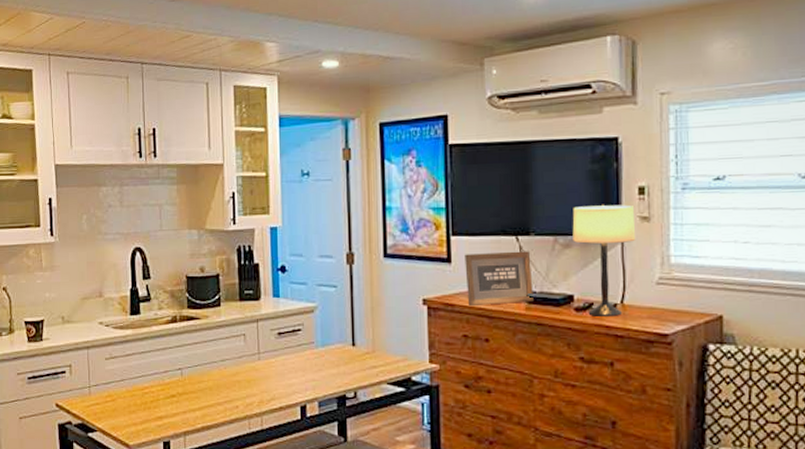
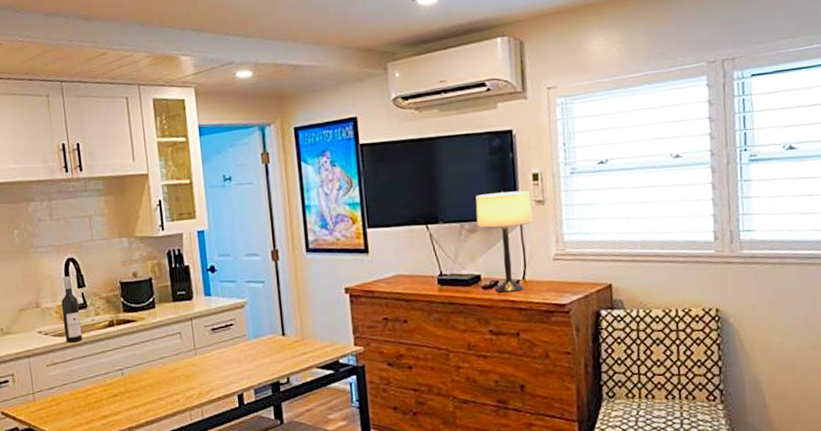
bottle: none [125,266,144,338] -> present [61,276,83,344]
picture frame: present [465,251,534,307] -> none [380,237,445,292]

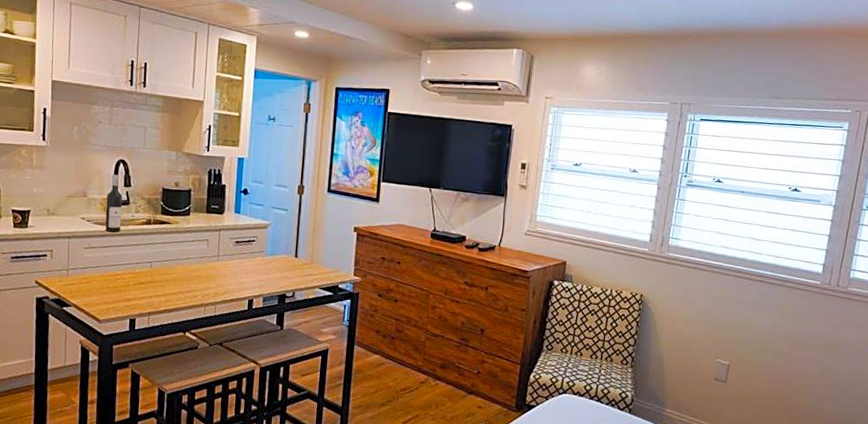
table lamp: present [476,190,533,294] -> none [470,171,516,255]

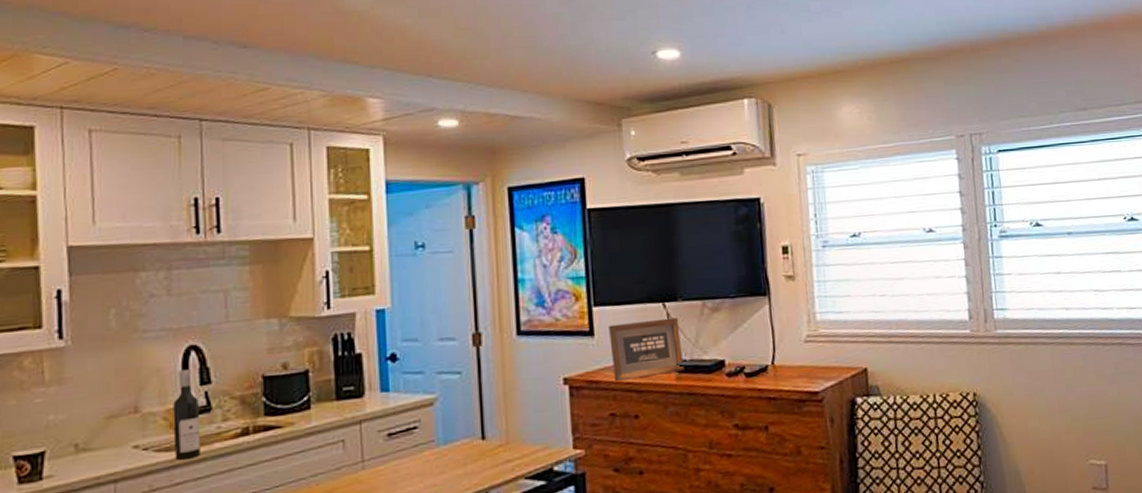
picture frame: none [388,197,439,238] -> present [609,317,684,382]

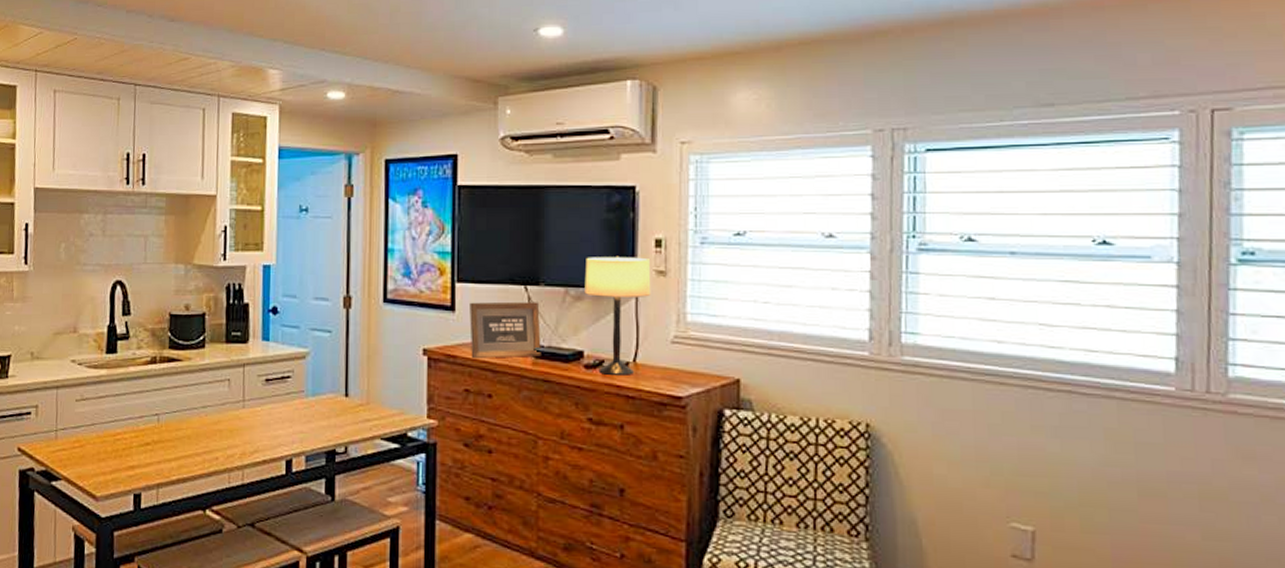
bottle: present [173,369,201,461] -> none [100,301,121,378]
table lamp: none [720,264,783,381] -> present [584,256,651,377]

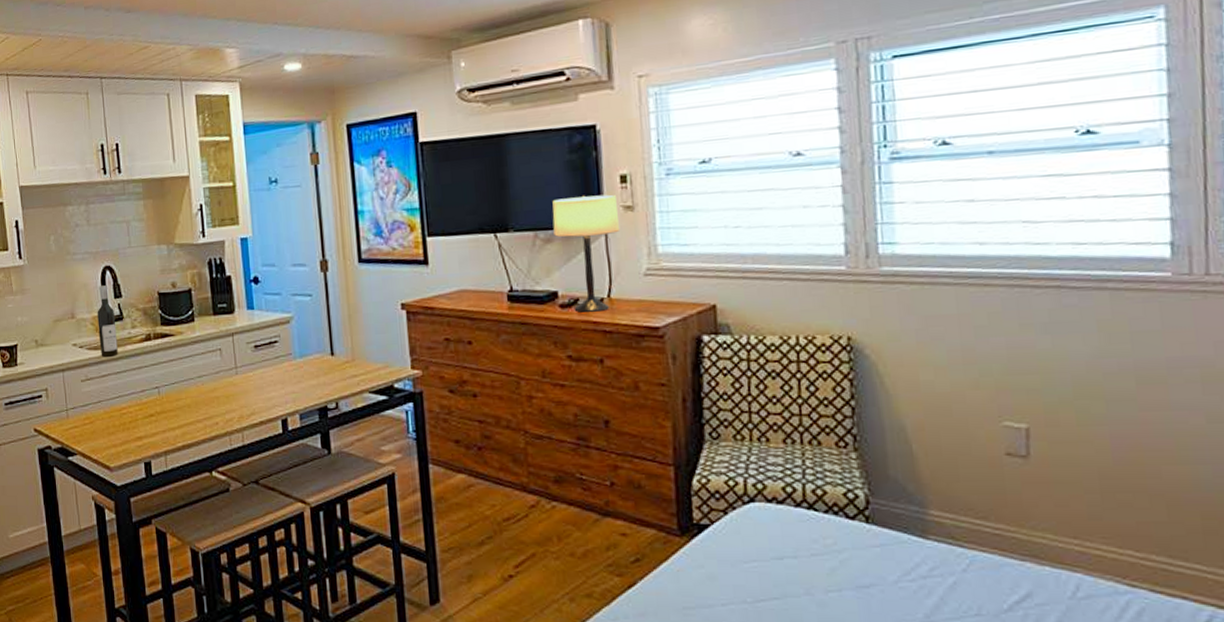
bottle: none [100,301,121,378] -> present [97,285,118,358]
picture frame: present [470,301,541,359] -> none [442,248,516,309]

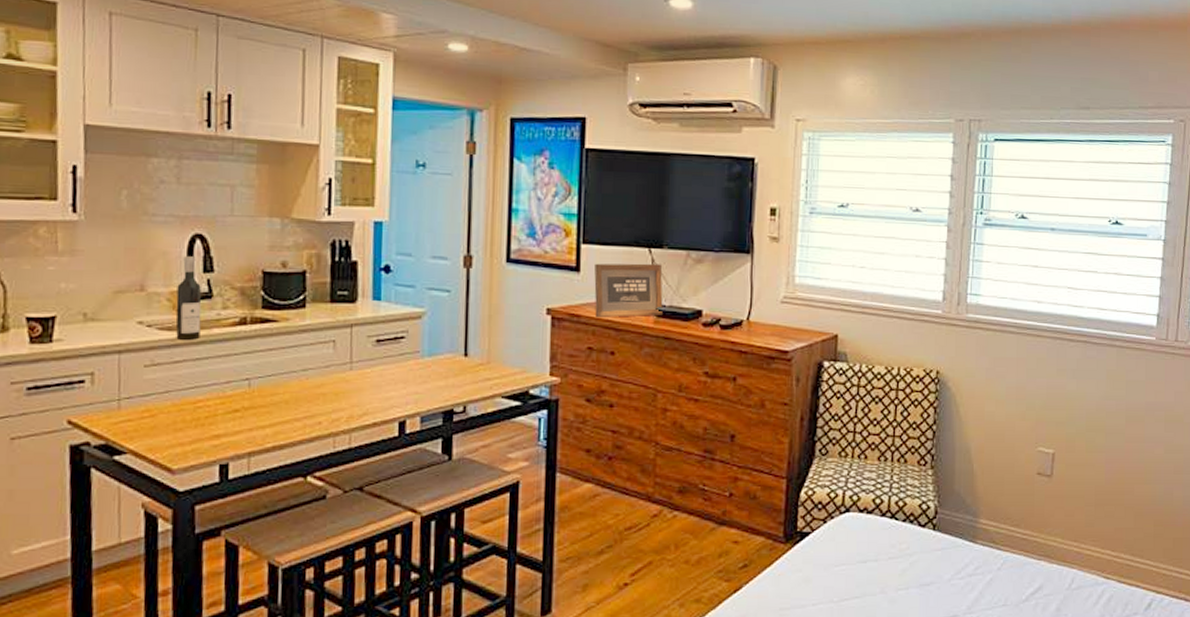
picture frame: none [442,248,516,309] -> present [594,263,663,318]
table lamp: present [552,194,621,313] -> none [705,222,765,334]

